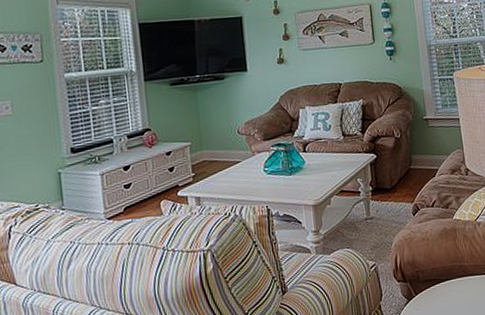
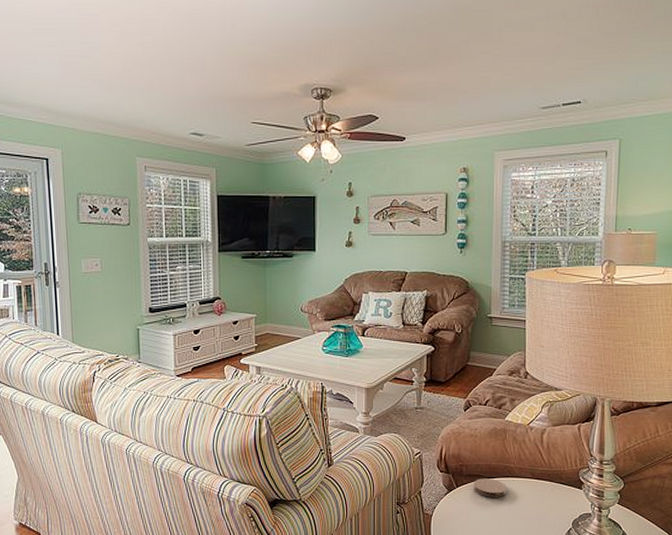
coaster: none [431,280,465,301] -> present [473,478,508,497]

